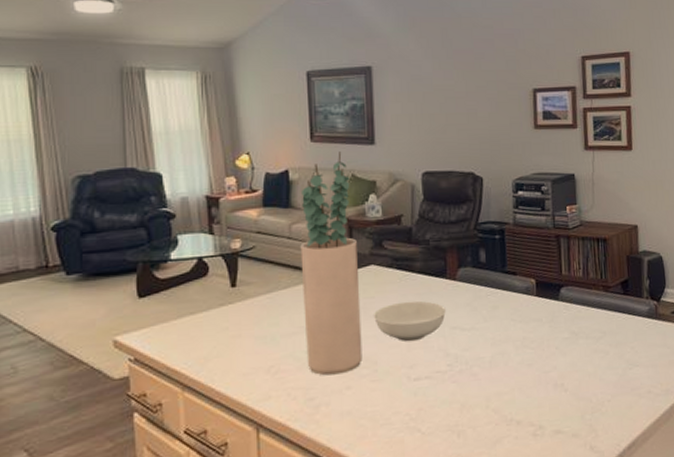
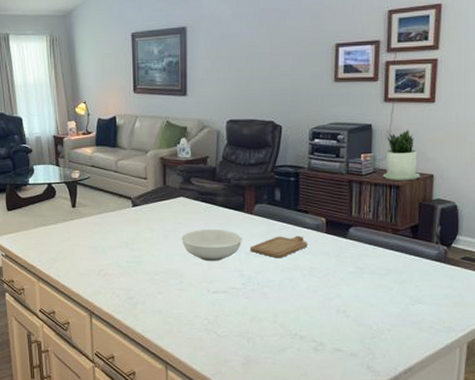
vase: present [300,152,363,376] -> none [124,102,171,282]
chopping board: none [454,301,519,331] -> present [250,236,308,259]
planter: none [589,178,626,234] -> present [383,129,421,181]

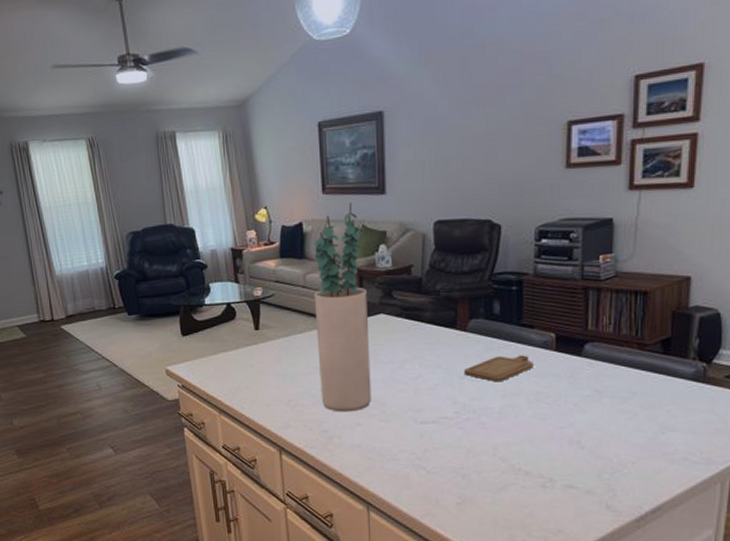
vase: none [124,102,171,282] -> present [314,203,372,412]
bowl: present [181,229,242,262] -> none [381,349,455,388]
planter: present [383,129,421,181] -> none [627,222,674,287]

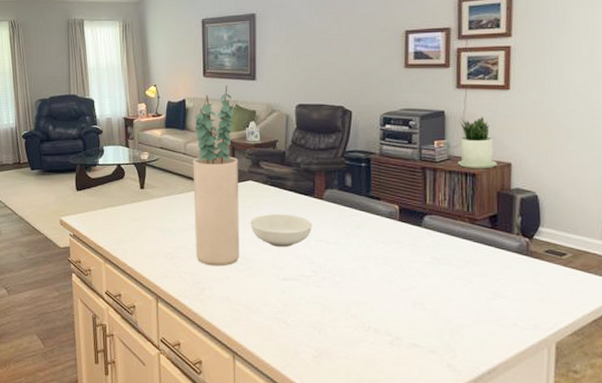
bowl: none [381,349,455,388] -> present [249,213,312,248]
chopping board: present [463,355,534,382] -> none [320,222,381,246]
planter: none [627,222,674,287] -> present [458,116,497,169]

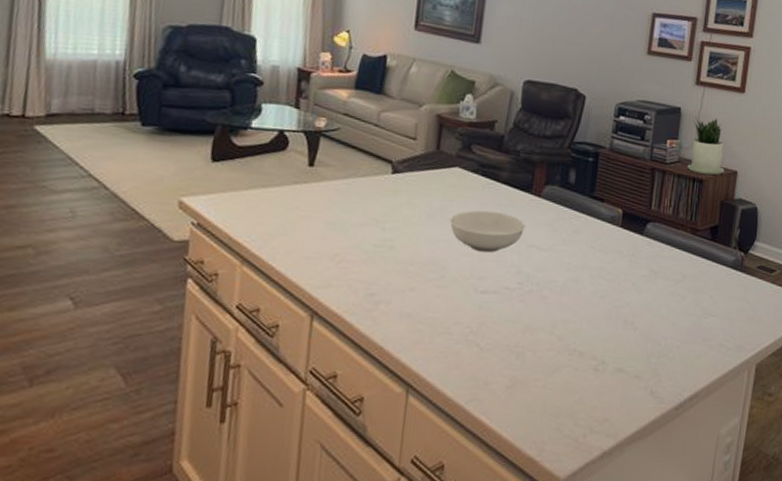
vase: present [193,85,240,266] -> none [374,45,449,274]

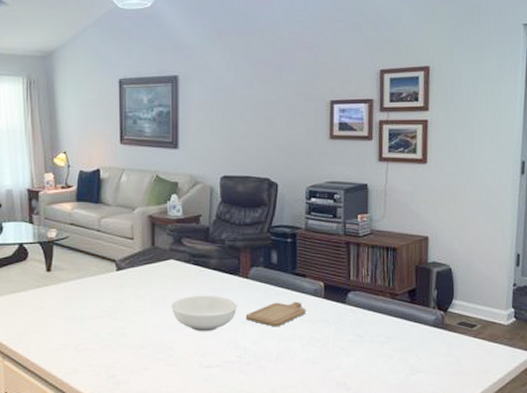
chopping board: none [532,226,600,254] -> present [245,302,306,327]
planter: present [687,117,725,176] -> none [380,190,416,243]

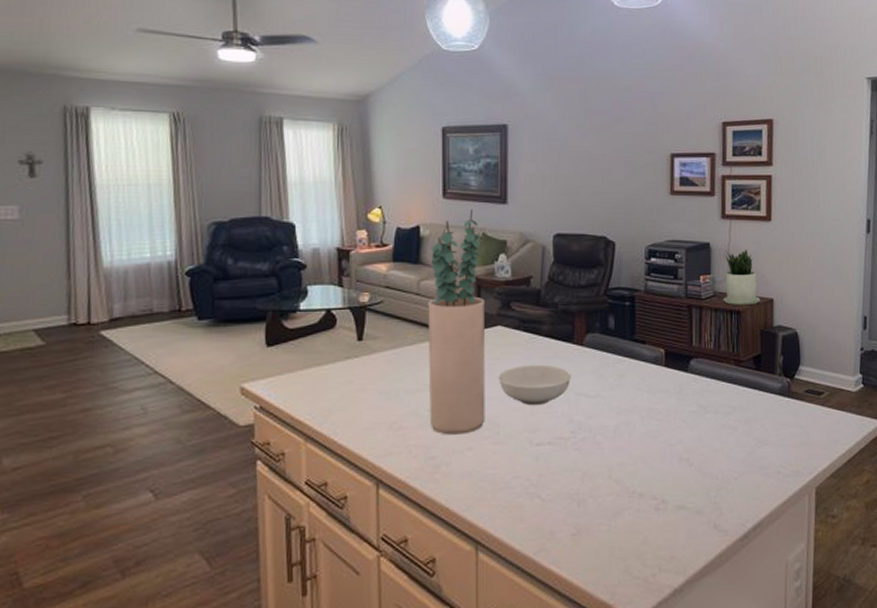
vase: none [108,154,160,356] -> present [428,209,486,435]
chopping board: present [245,302,306,327] -> none [580,370,646,399]
planter: none [380,190,416,243] -> present [723,249,761,306]

